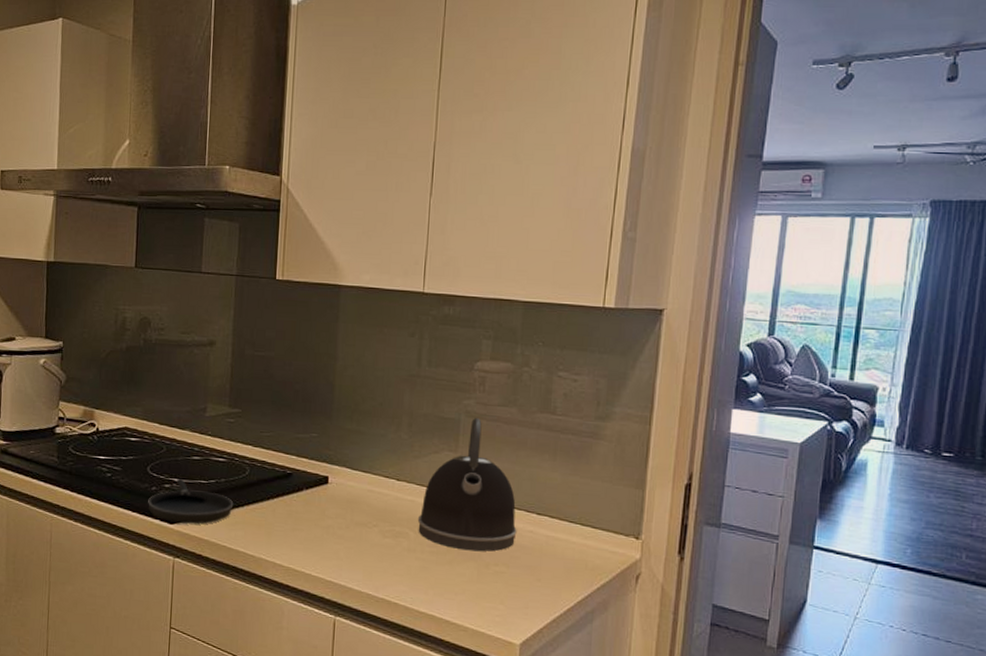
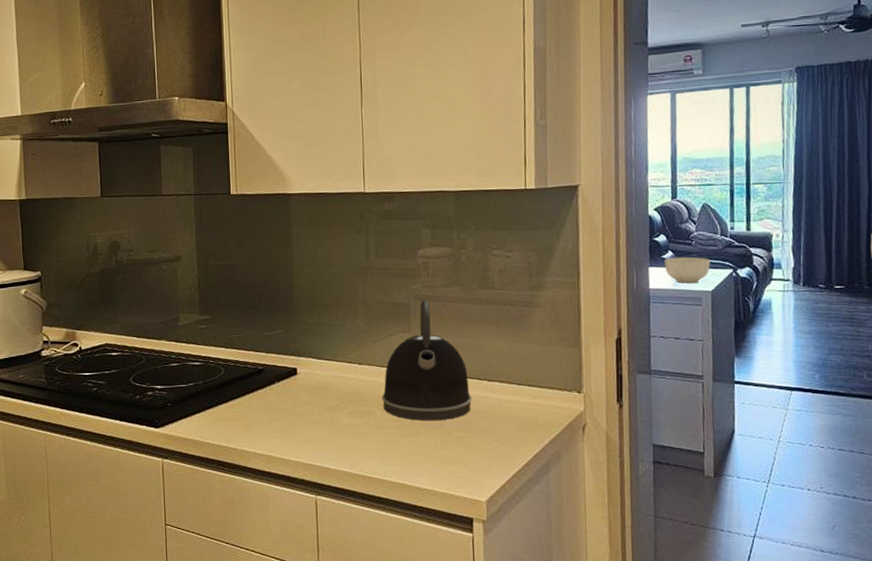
frying pan: present [148,478,234,525] -> none [133,385,213,427]
bowl: none [750,400,804,432] -> present [664,256,711,283]

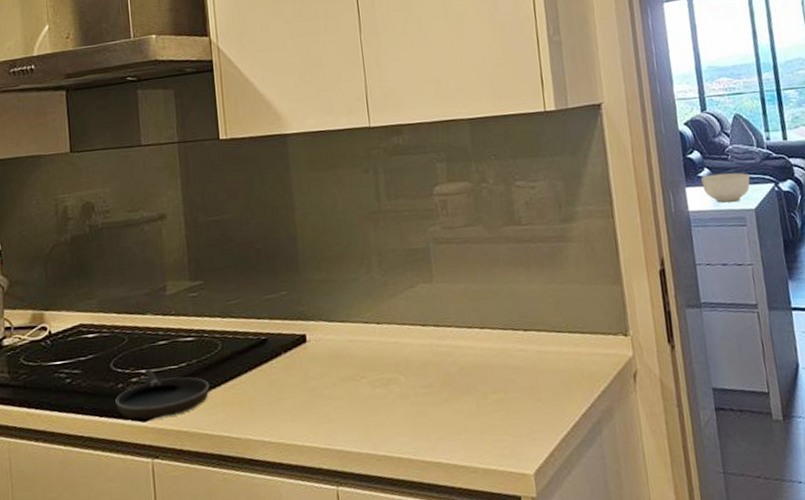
frying pan: none [133,385,213,427] -> present [115,368,210,420]
kettle: present [381,300,472,420] -> none [405,243,508,385]

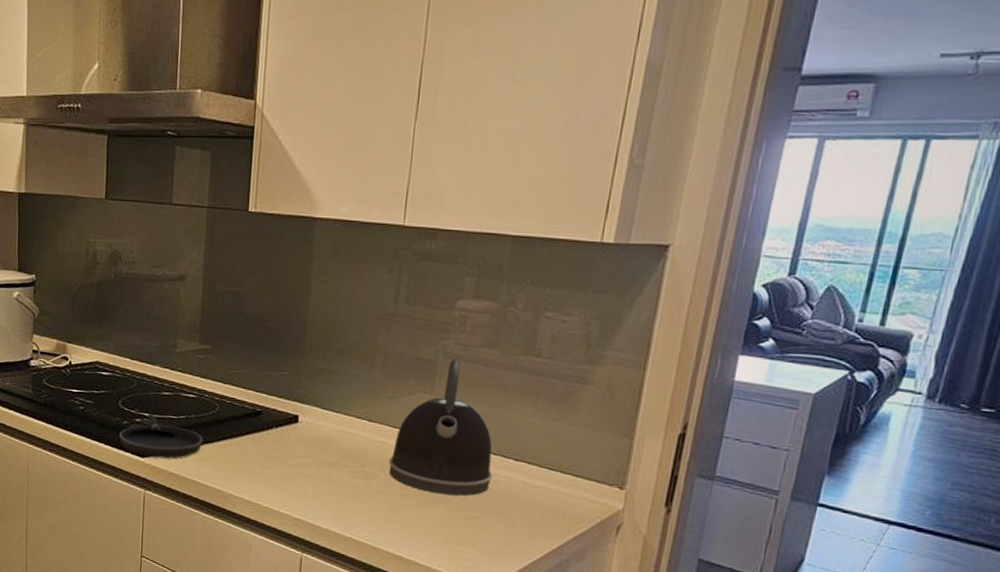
kettle: none [405,243,508,385] -> present [388,359,493,496]
bowl: present [701,172,751,203] -> none [760,346,823,381]

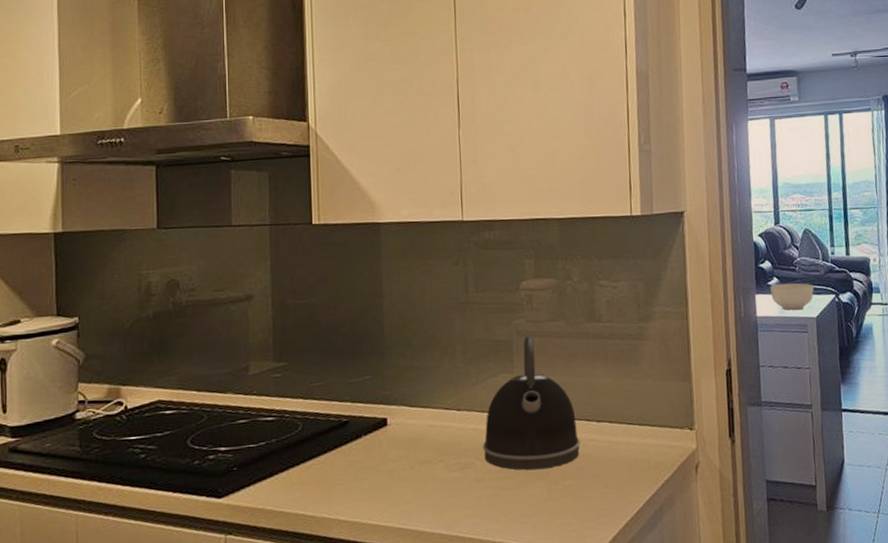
frying pan: present [119,413,203,459] -> none [191,446,288,496]
bowl: none [760,346,823,381] -> present [770,282,815,310]

